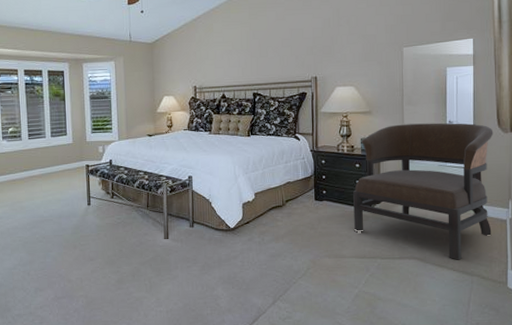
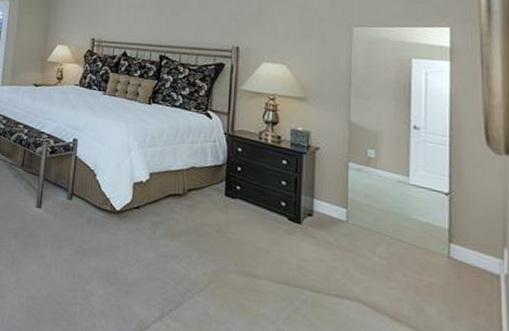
armchair: present [353,122,494,260] -> none [275,119,480,318]

